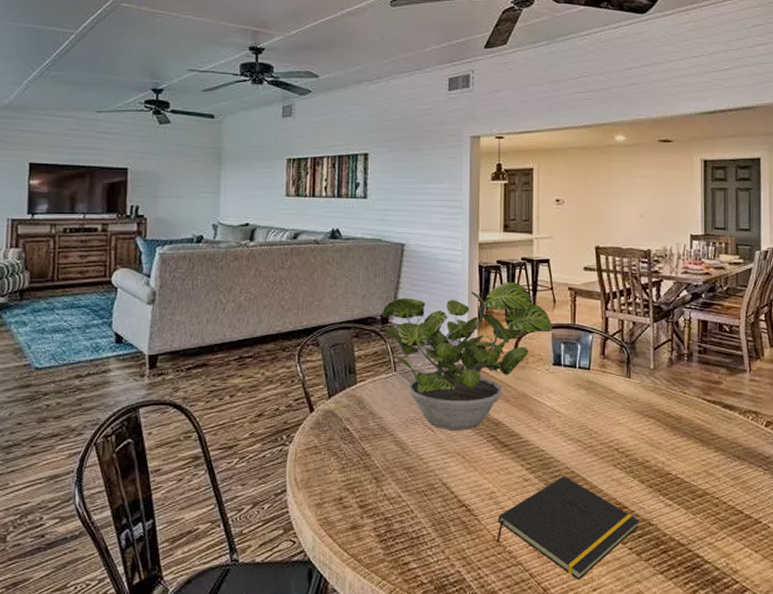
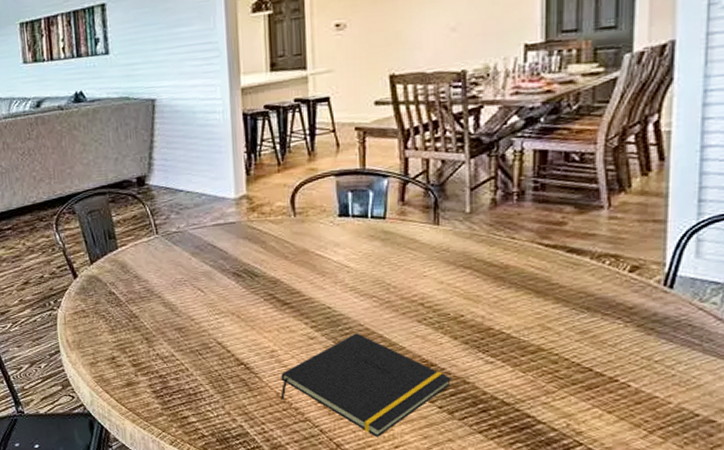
potted plant: present [382,282,553,431] -> none [137,128,337,291]

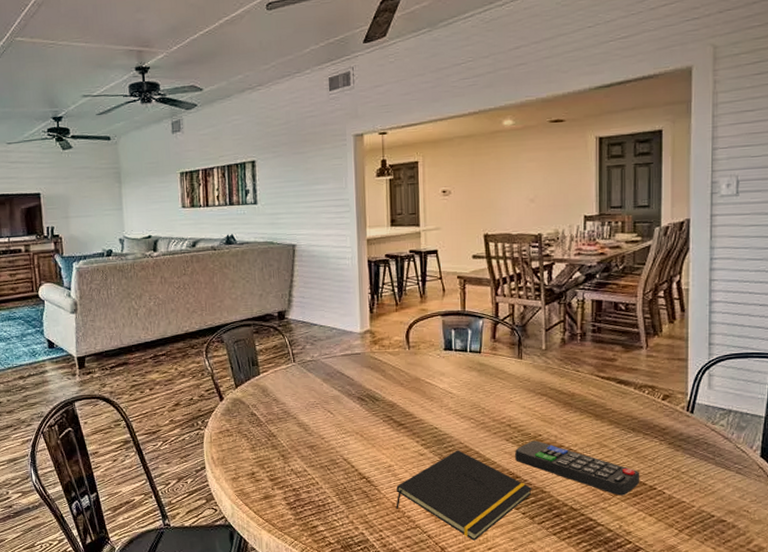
remote control: none [429,322,597,389] -> present [515,440,640,496]

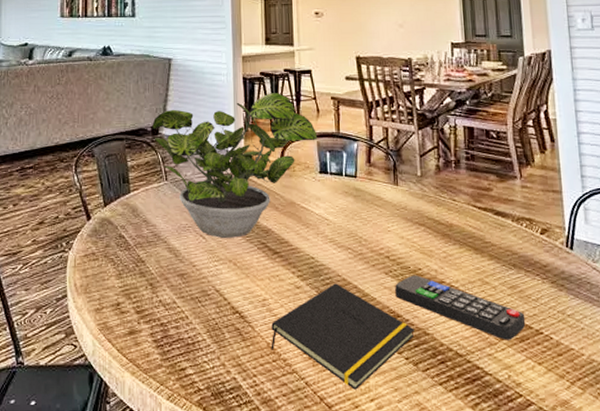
potted plant: none [278,274,443,413] -> present [152,93,318,238]

